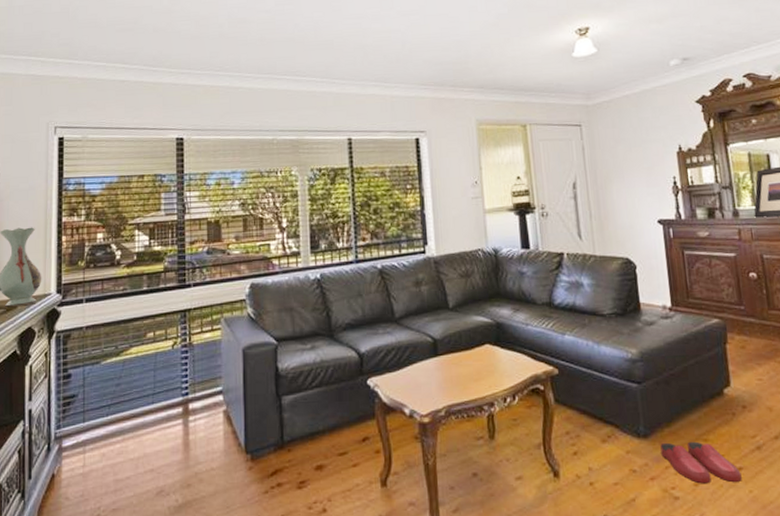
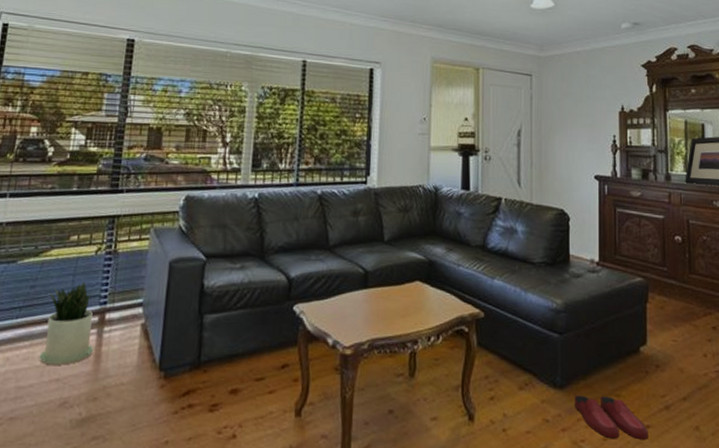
planter: none [132,375,182,457] -> present [39,281,94,365]

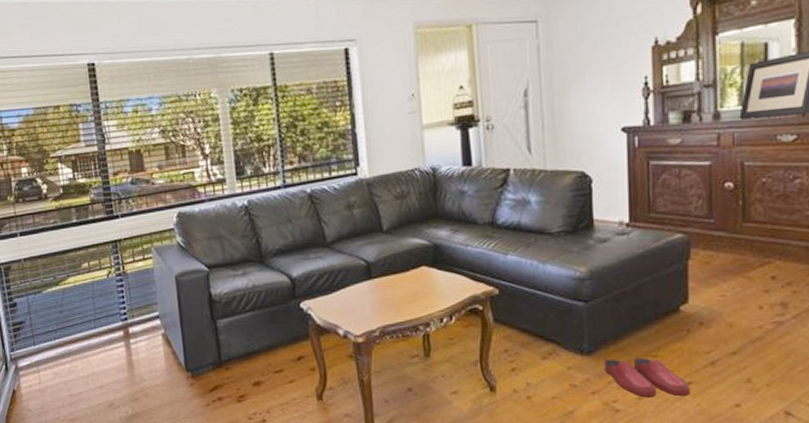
planter: present [39,281,94,365] -> none [75,302,126,375]

